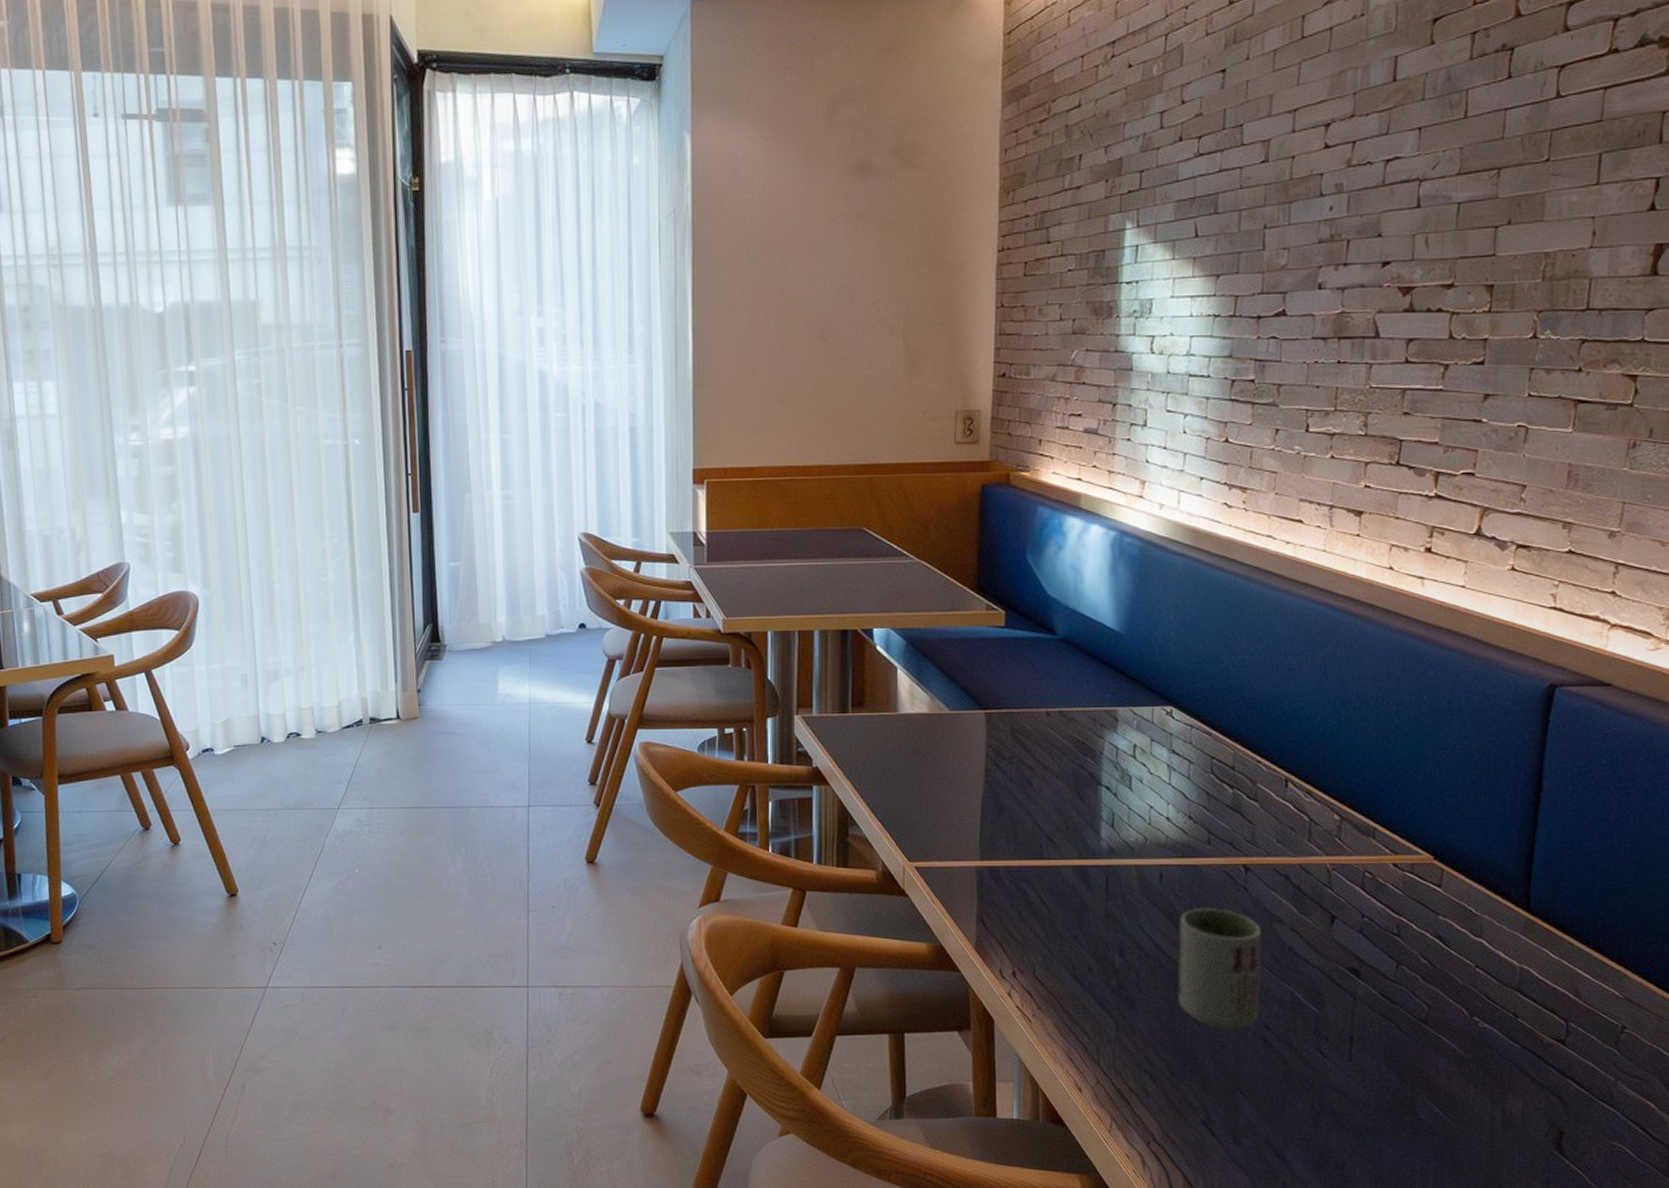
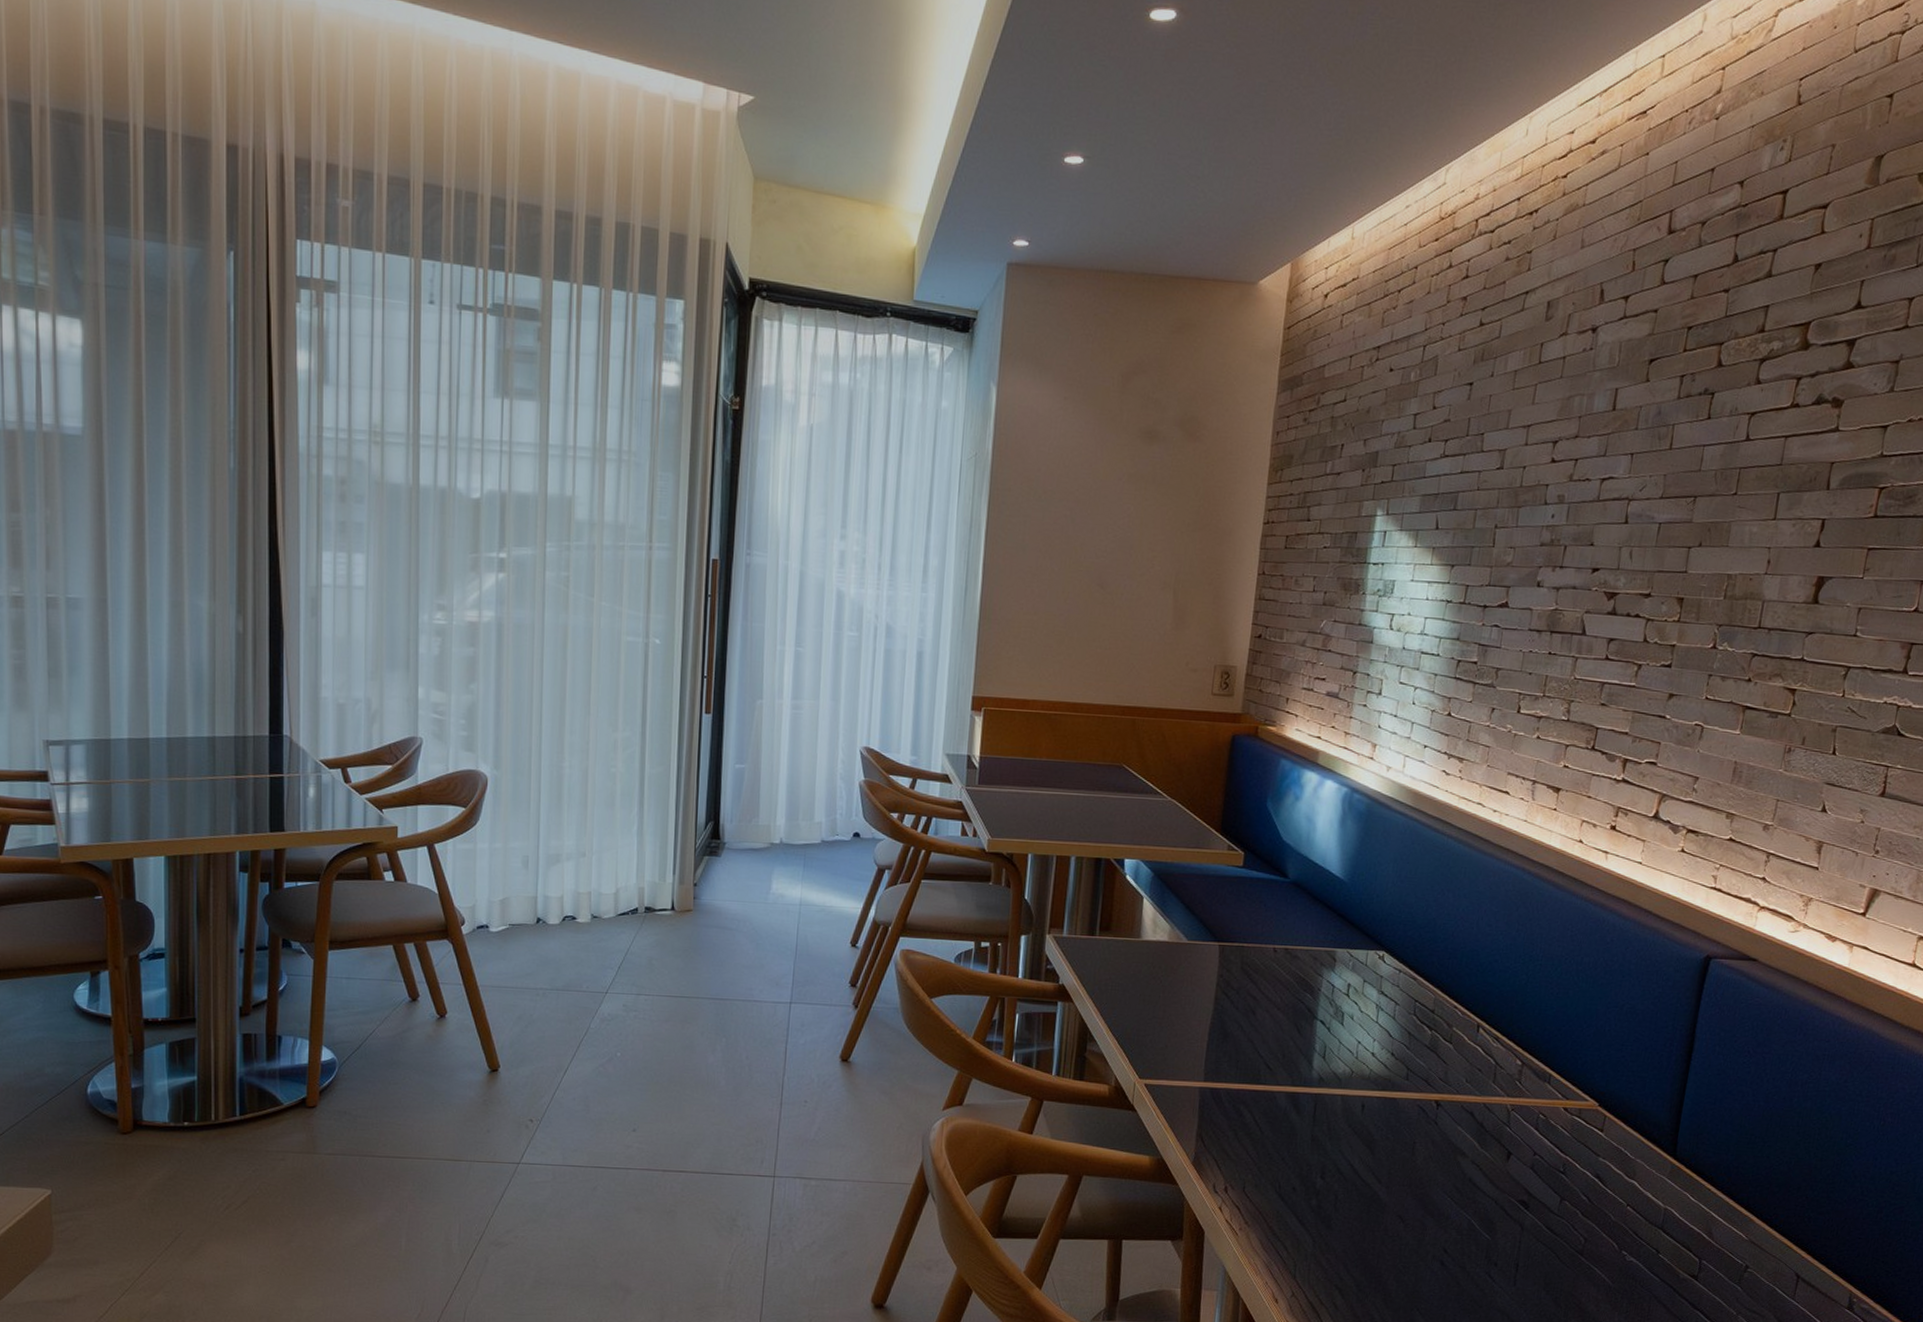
cup: present [1177,907,1263,1030] -> none [1369,1137,1447,1252]

